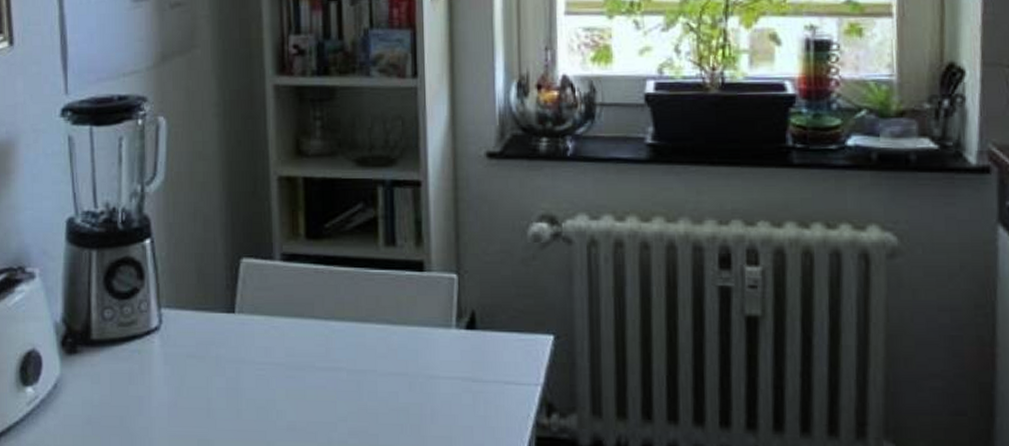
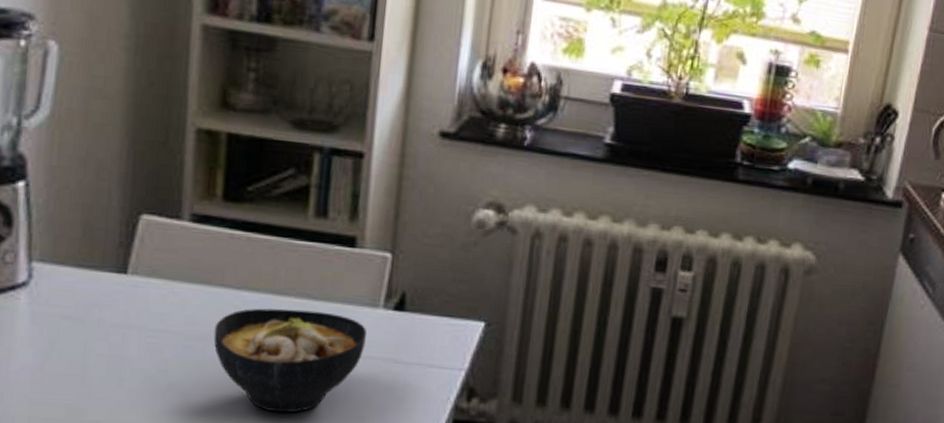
bowl: none [310,335,445,437] -> present [213,308,368,413]

